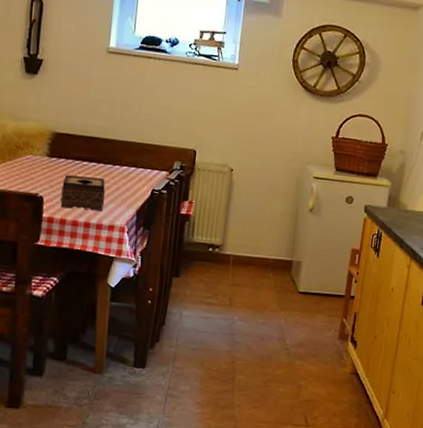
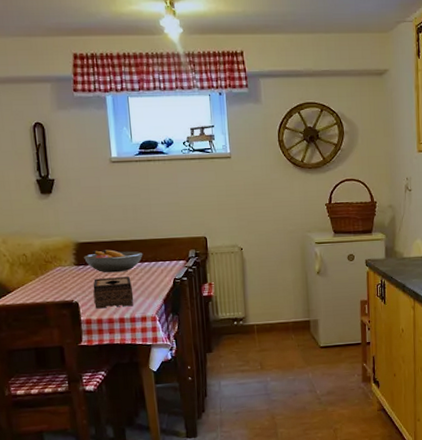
fruit bowl: none [59,143,124,173] -> present [84,249,143,273]

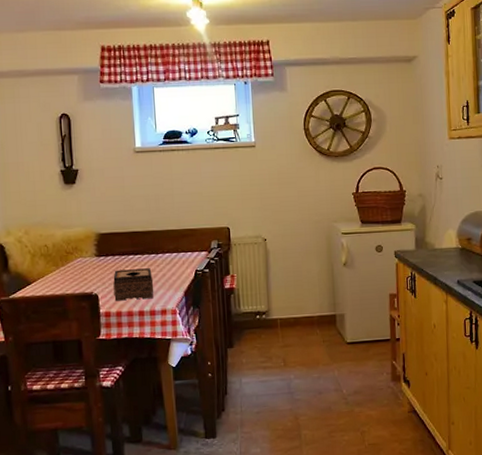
fruit bowl: present [84,249,143,273] -> none [105,240,165,265]

